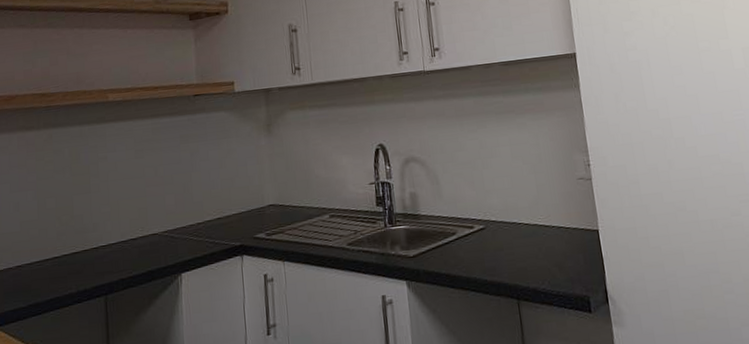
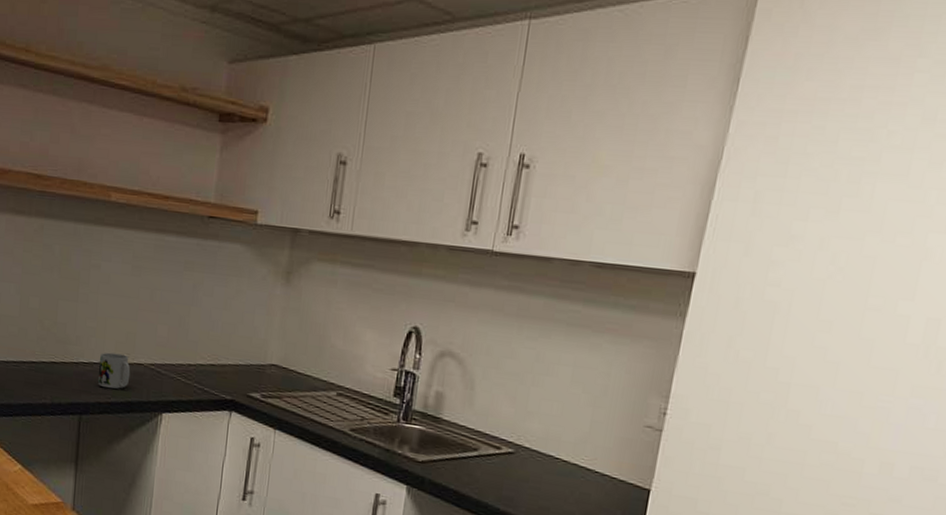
mug: none [117,229,147,264] -> present [97,352,131,389]

